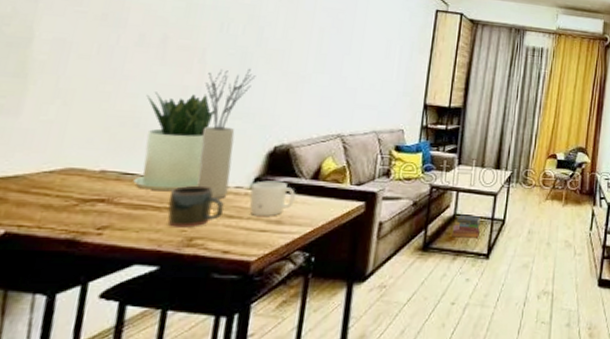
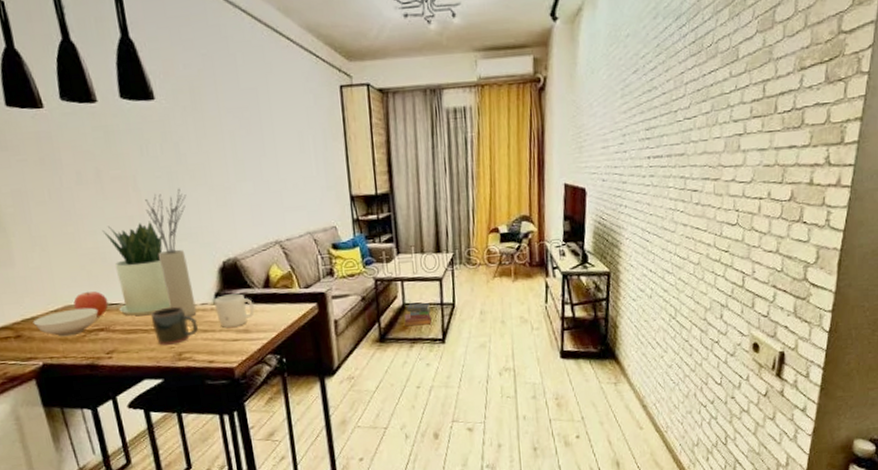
bowl: none [13,172,107,203] -> present [33,307,99,337]
fruit: none [77,155,124,186] -> present [73,291,109,317]

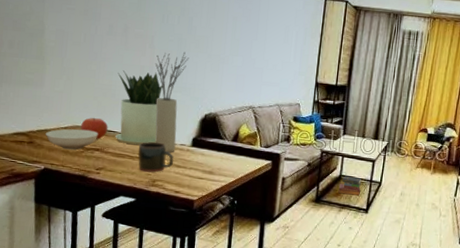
mug: present [214,293,255,328] -> none [190,140,222,168]

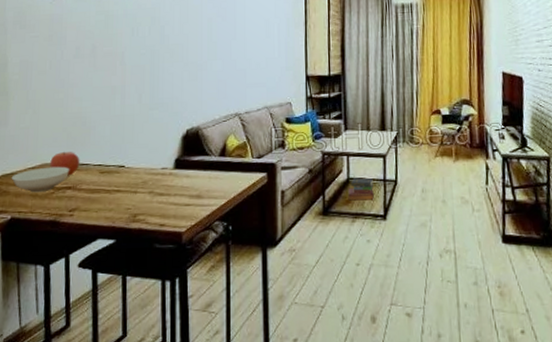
planter: present [115,70,163,145] -> none [87,91,137,176]
mug: present [137,141,174,172] -> none [114,169,156,206]
vase: present [155,51,189,153] -> none [127,64,164,180]

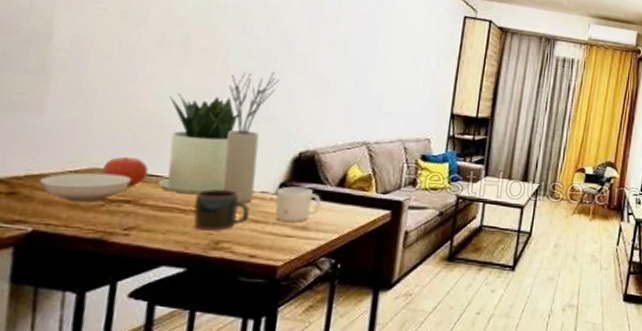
planter: none [87,91,137,176] -> present [158,93,238,193]
mug: none [114,169,156,206] -> present [193,189,250,231]
vase: none [127,64,164,180] -> present [222,71,280,204]
mug: none [174,160,208,193] -> present [275,186,321,223]
books: present [348,177,374,201] -> none [478,226,507,250]

